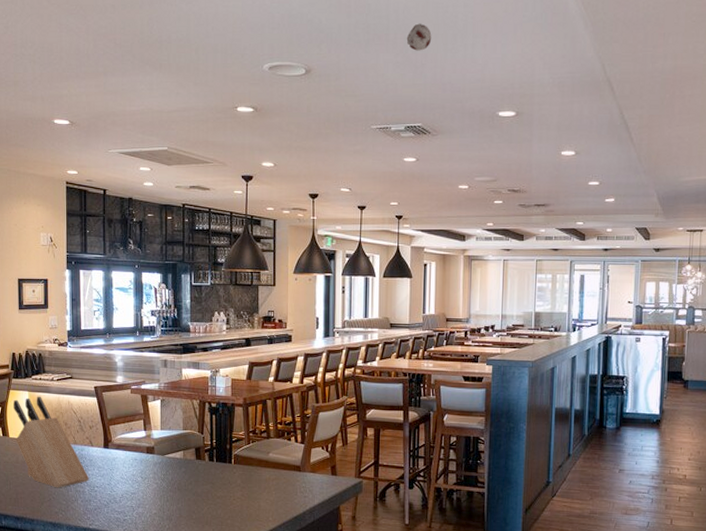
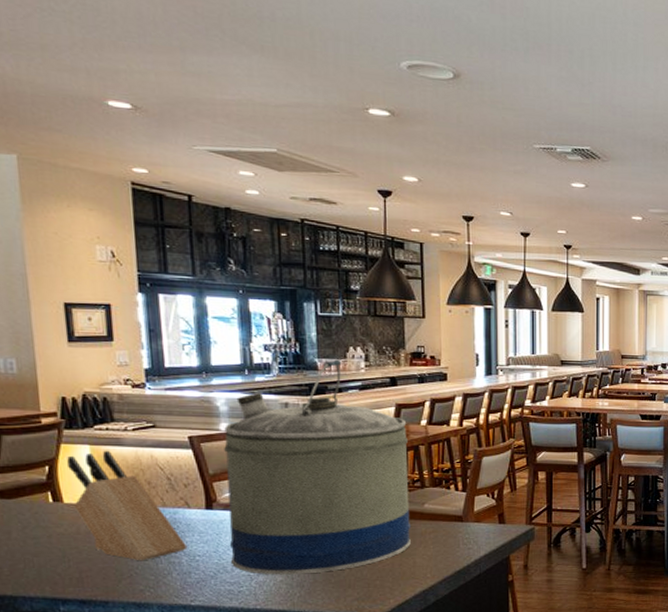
water jug: none [119,323,258,509] -> present [224,359,412,575]
smoke detector: present [406,23,432,51] -> none [571,37,599,68]

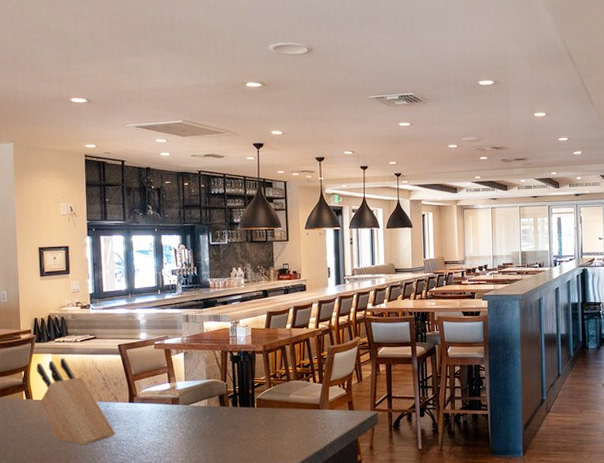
water jug: present [224,359,412,575] -> none [143,278,280,456]

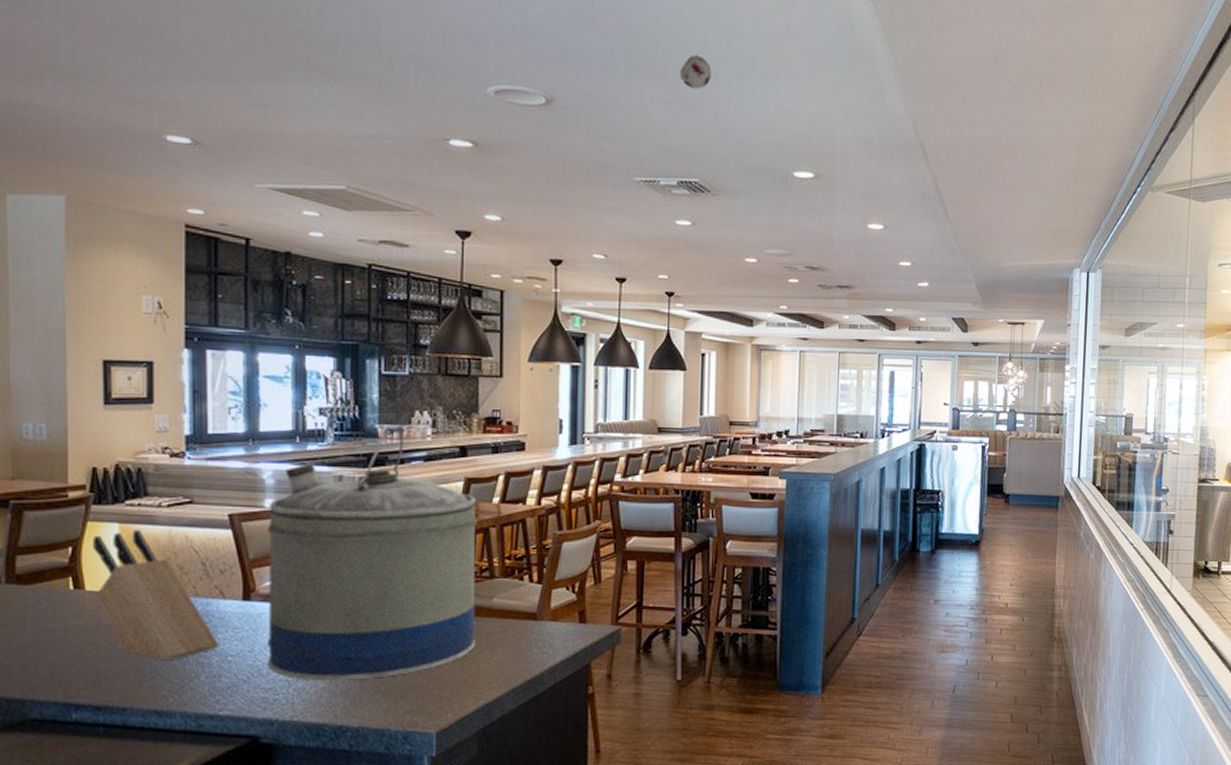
water jug: none [143,278,280,456] -> present [266,425,477,681]
smoke detector: none [395,8,418,31] -> present [679,55,712,89]

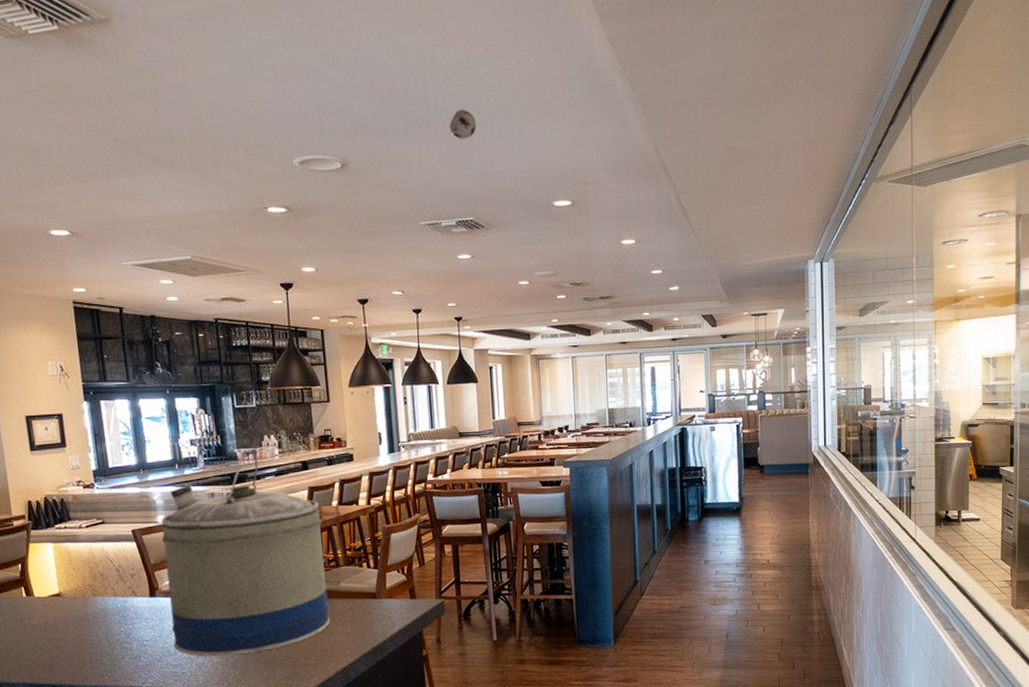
knife block: present [93,529,220,661] -> none [35,546,137,648]

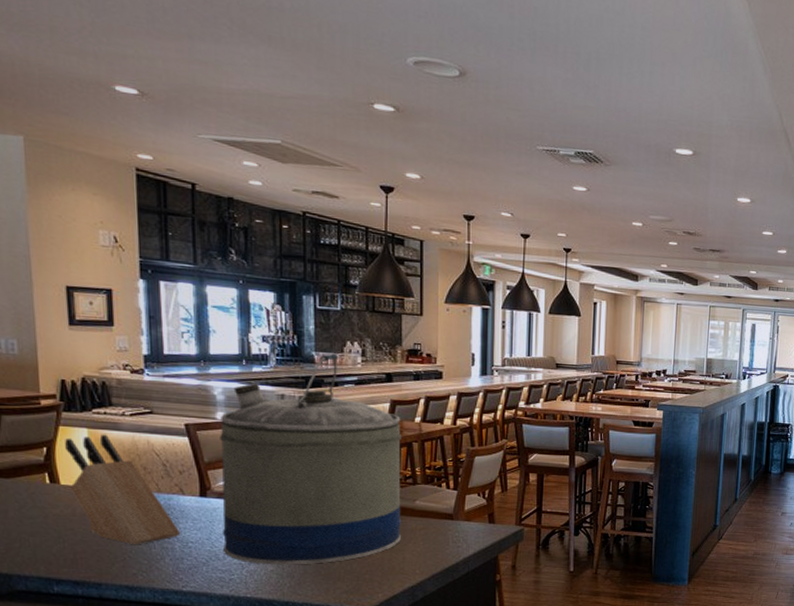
knife block: none [35,546,137,648] -> present [65,434,181,545]
smoke detector: present [449,109,477,139] -> none [578,39,606,71]

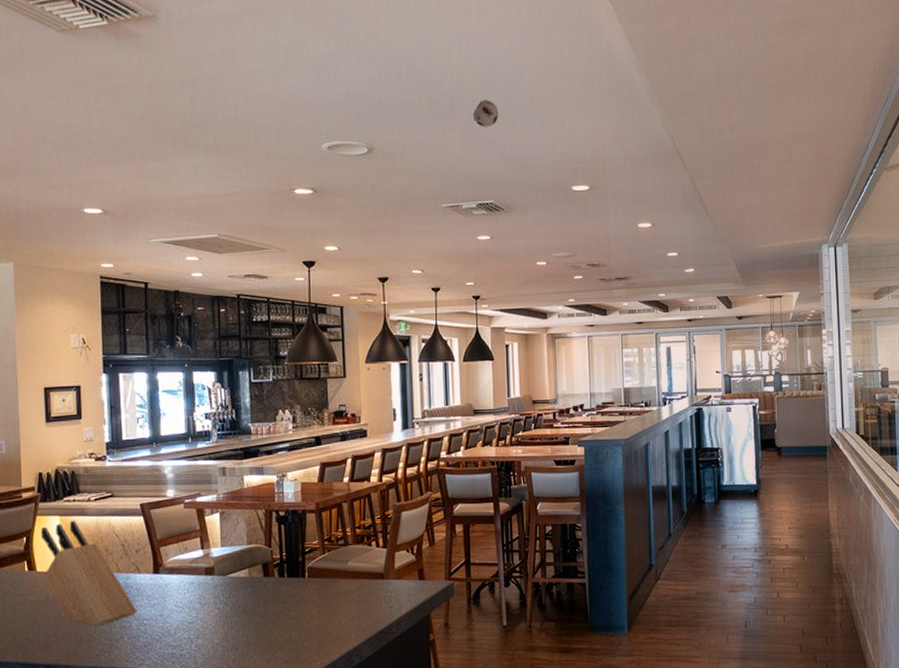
water jug: present [220,353,402,565] -> none [170,423,337,638]
smoke detector: none [578,39,606,71] -> present [472,99,499,127]

